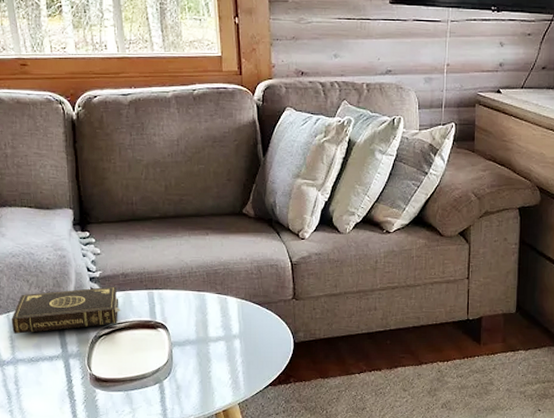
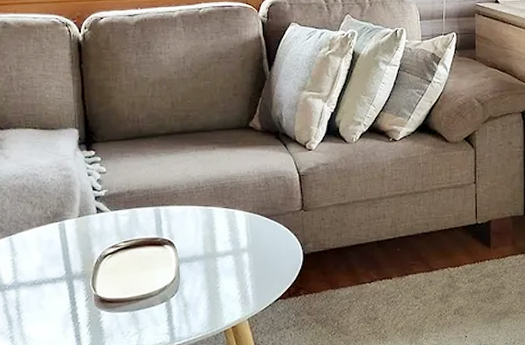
book: present [11,286,122,334] -> none [13,204,128,257]

